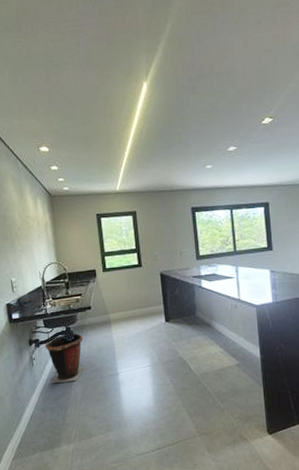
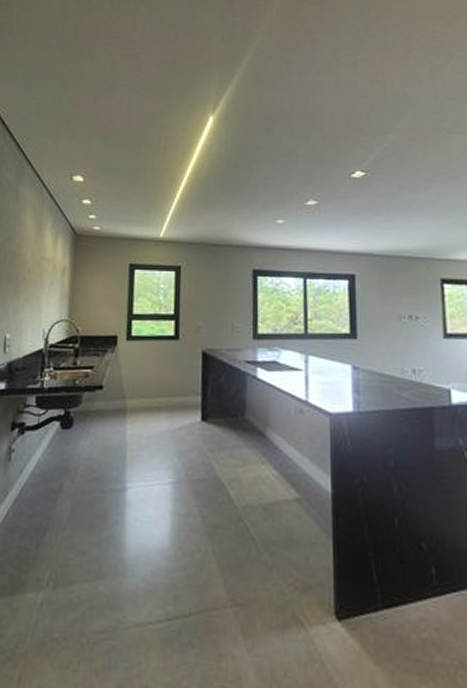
waste bin: present [44,332,85,384] -> none [29,420,86,493]

